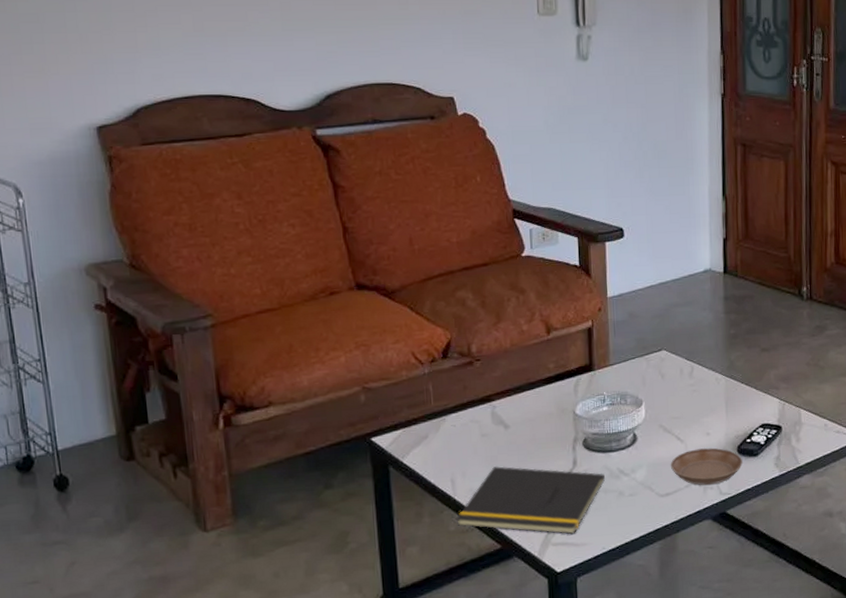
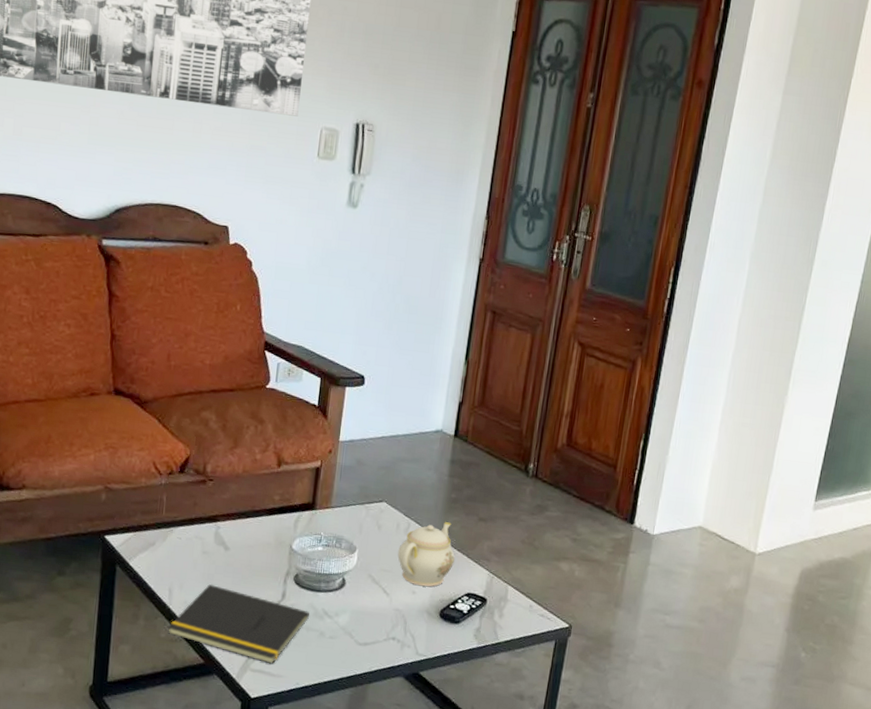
saucer: present [670,448,743,486] -> none [372,605,443,644]
teapot: none [685,358,743,427] -> present [397,522,455,587]

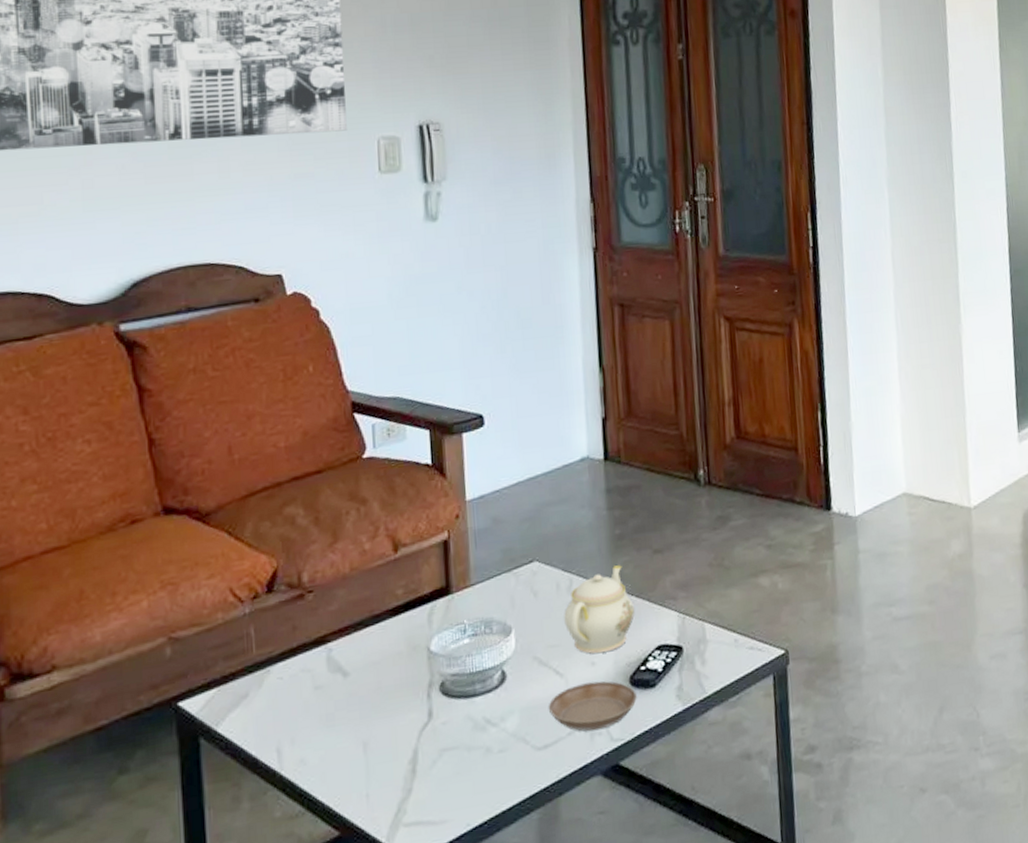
notepad: present [167,583,310,665] -> none [282,725,469,811]
saucer: none [372,605,443,644] -> present [548,681,637,732]

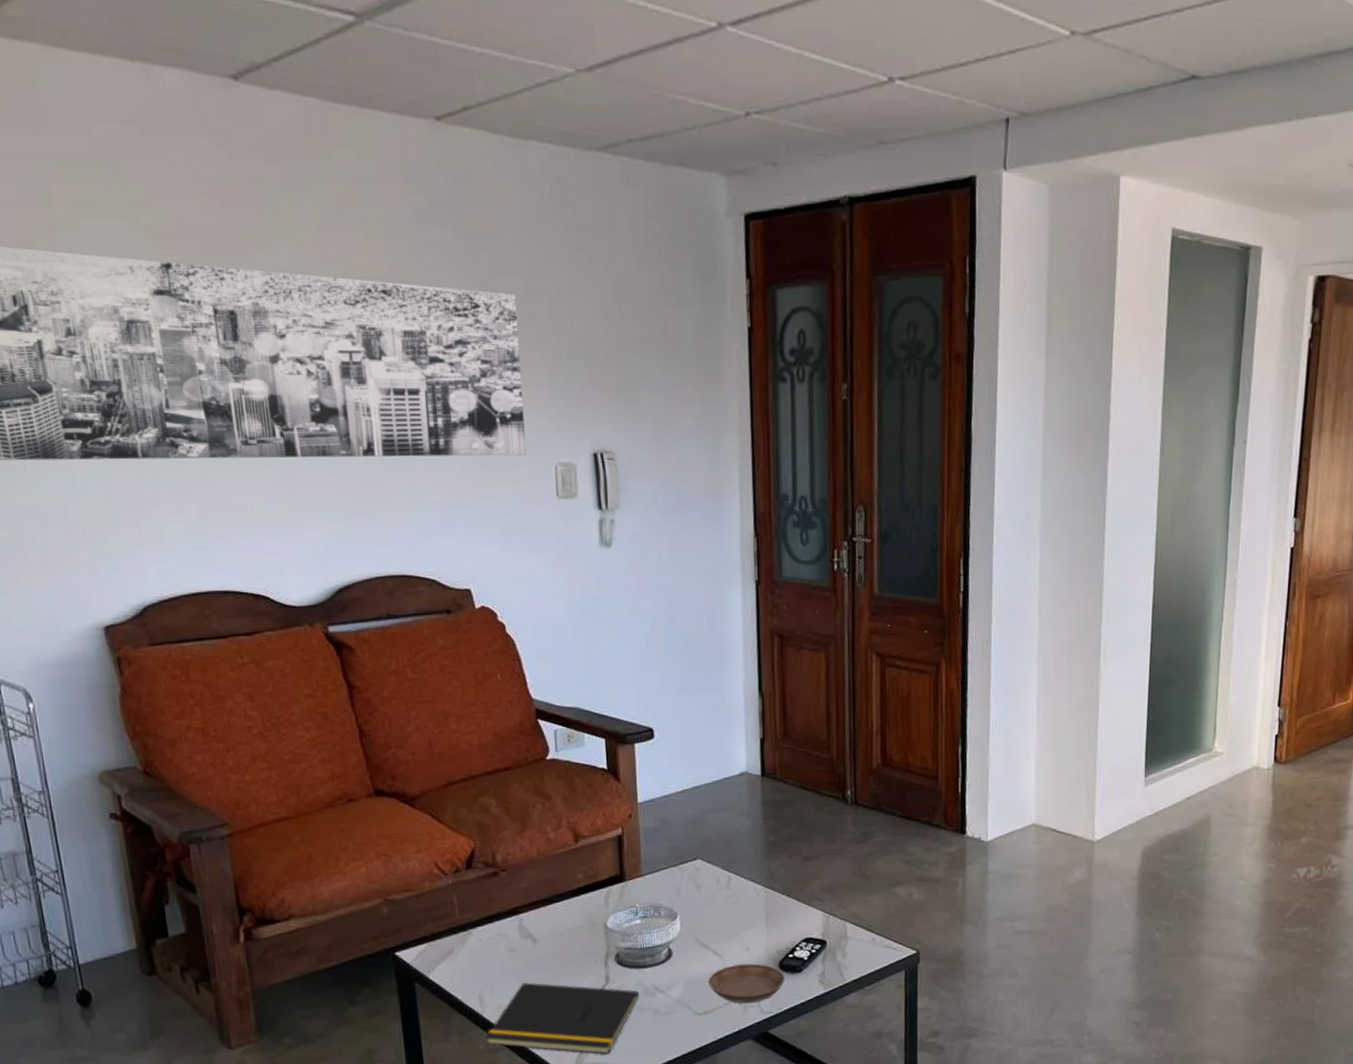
notepad: none [282,725,469,811] -> present [484,981,640,1055]
teapot: present [564,565,635,654] -> none [723,868,785,941]

